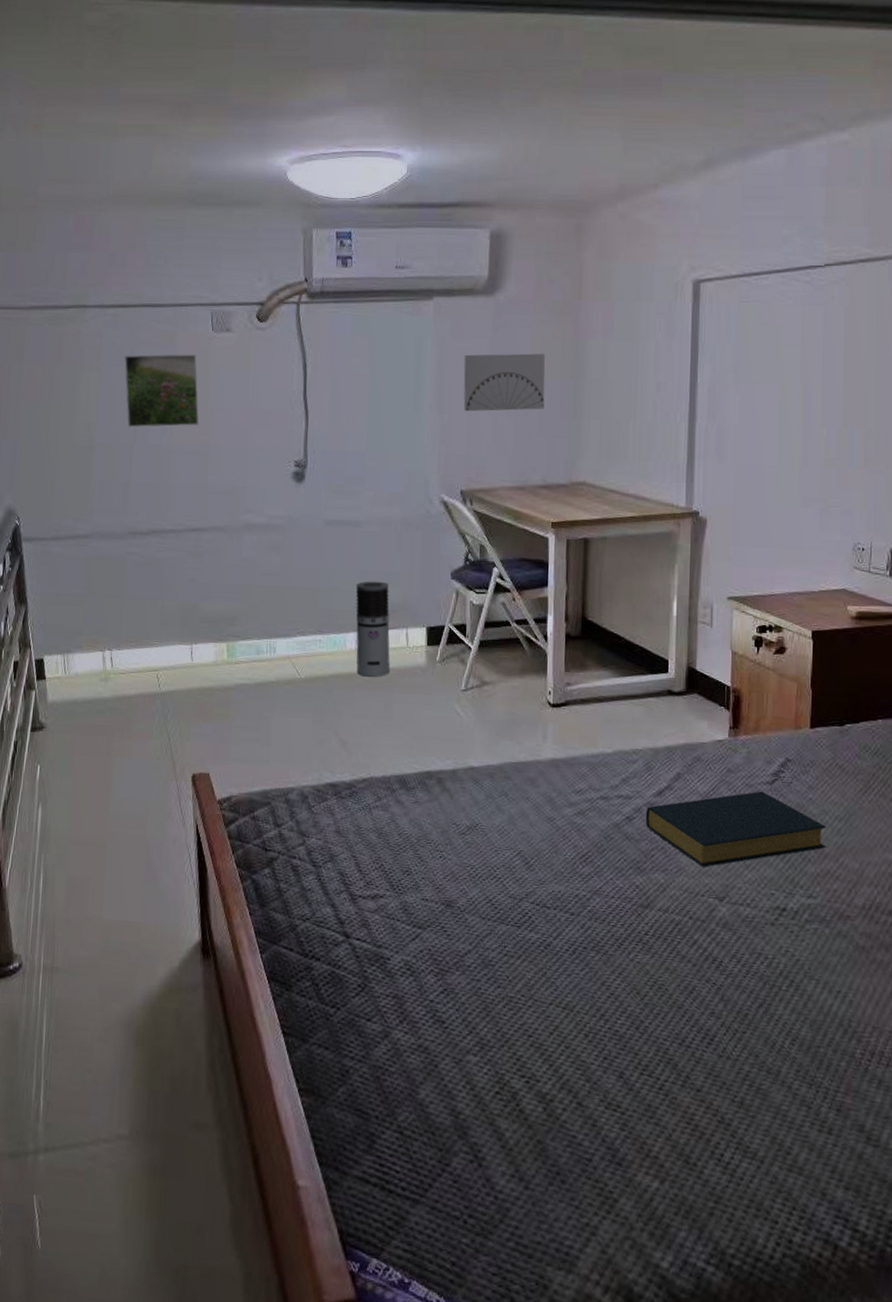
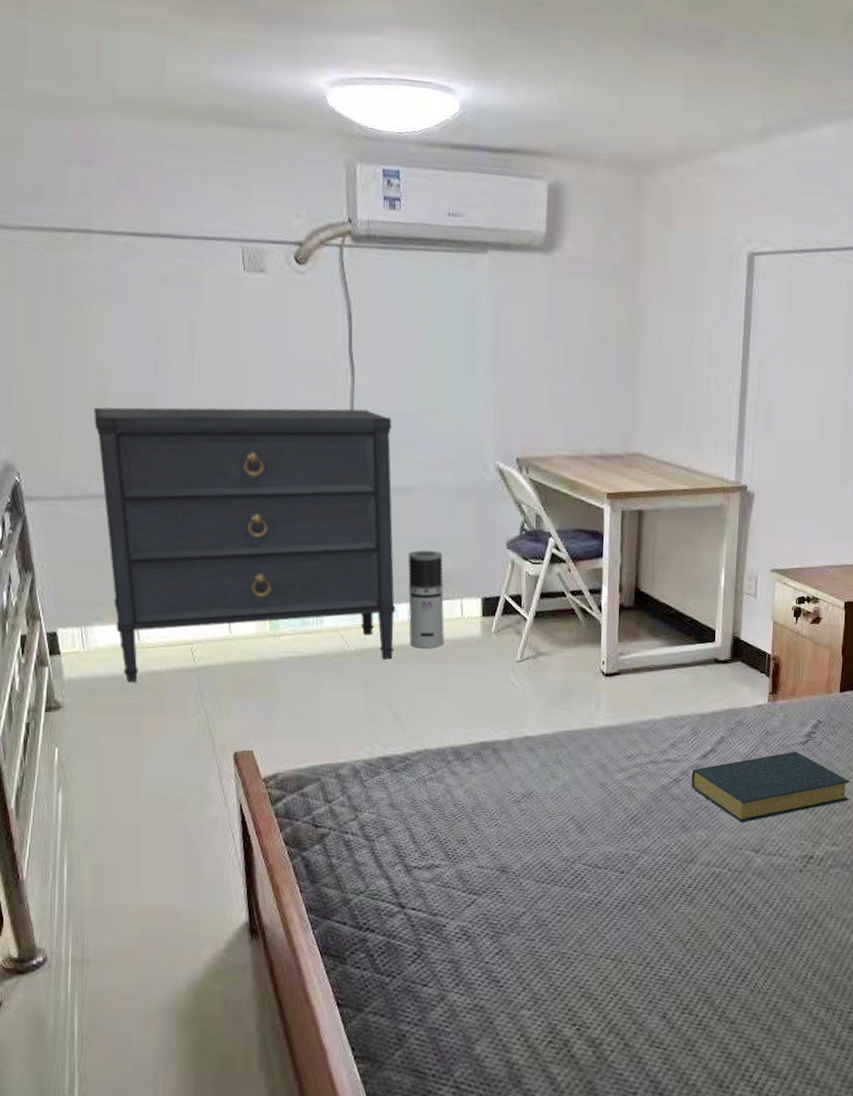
dresser: none [82,450,344,706] -> present [94,407,396,683]
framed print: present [124,354,199,428] -> none [141,291,231,377]
wall art: present [463,353,545,412] -> none [519,315,603,377]

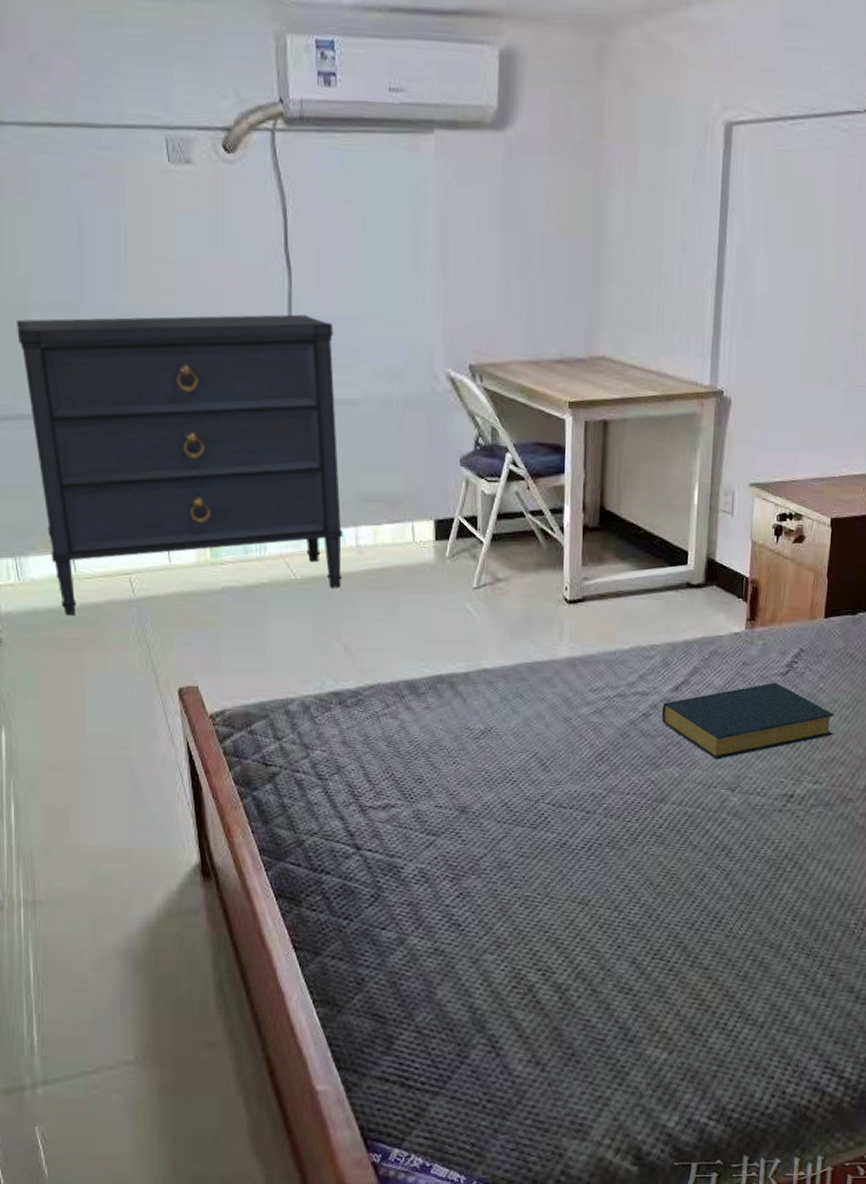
air purifier: present [408,550,444,649] -> none [354,468,395,576]

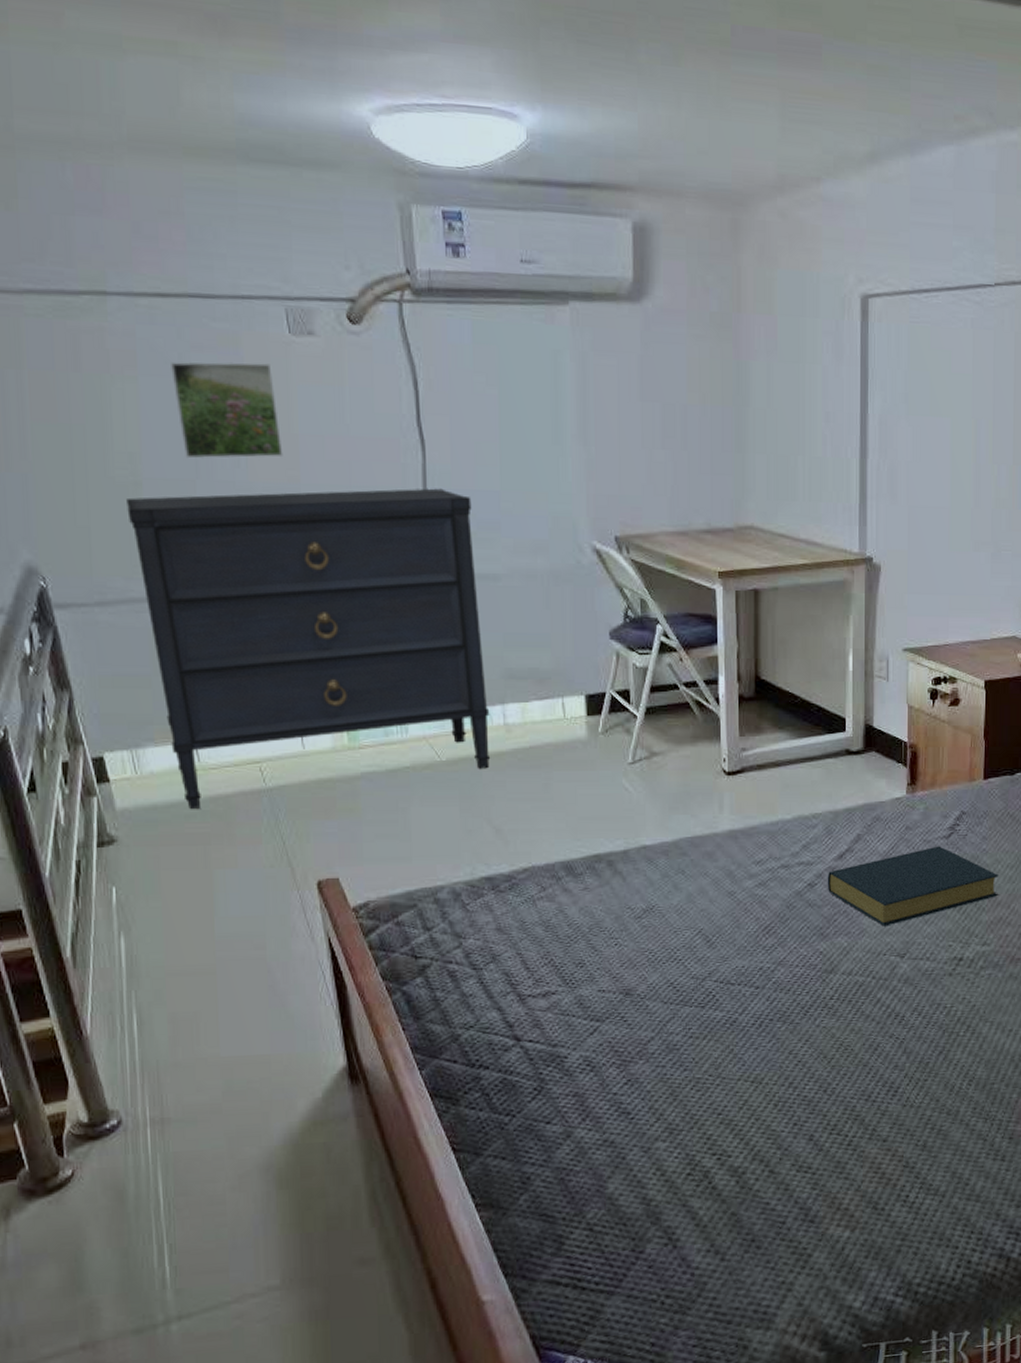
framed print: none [60,189,160,283] -> present [171,362,283,459]

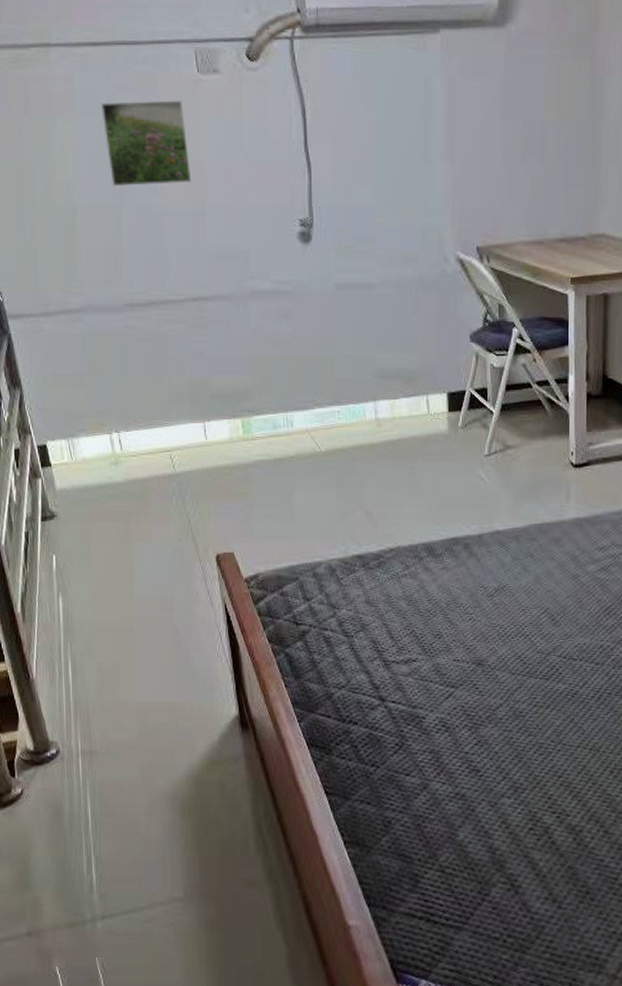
dresser: present [126,488,491,810] -> none [65,207,364,491]

